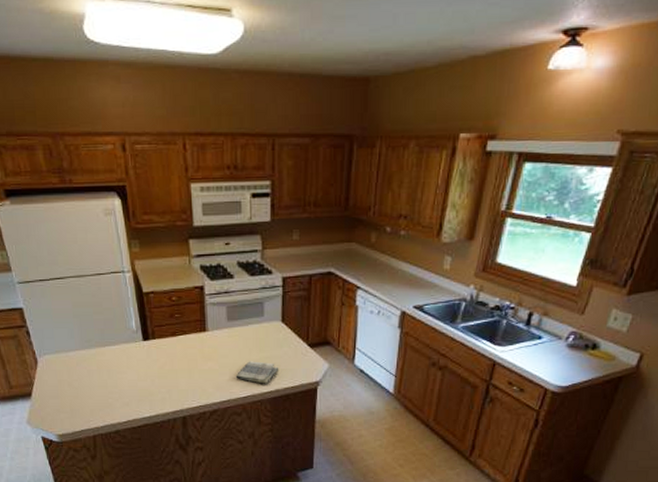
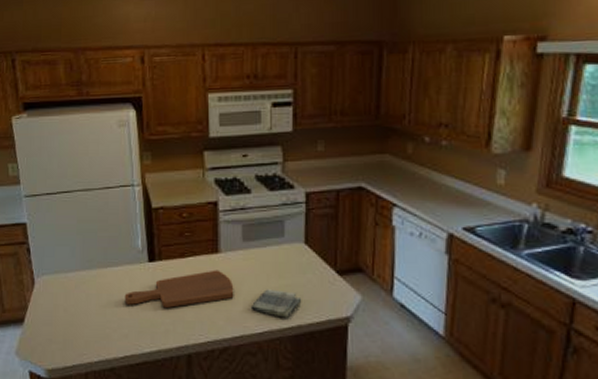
cutting board: none [123,346,221,379] -> present [124,270,234,308]

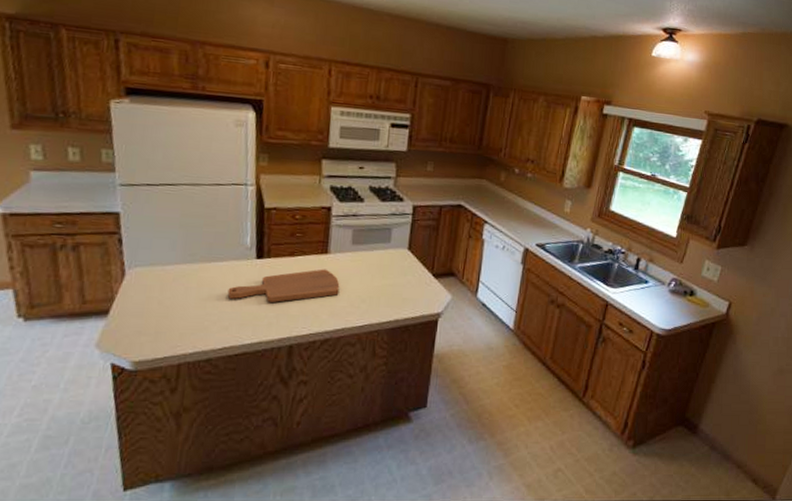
dish towel: present [250,289,302,318] -> none [353,288,401,313]

